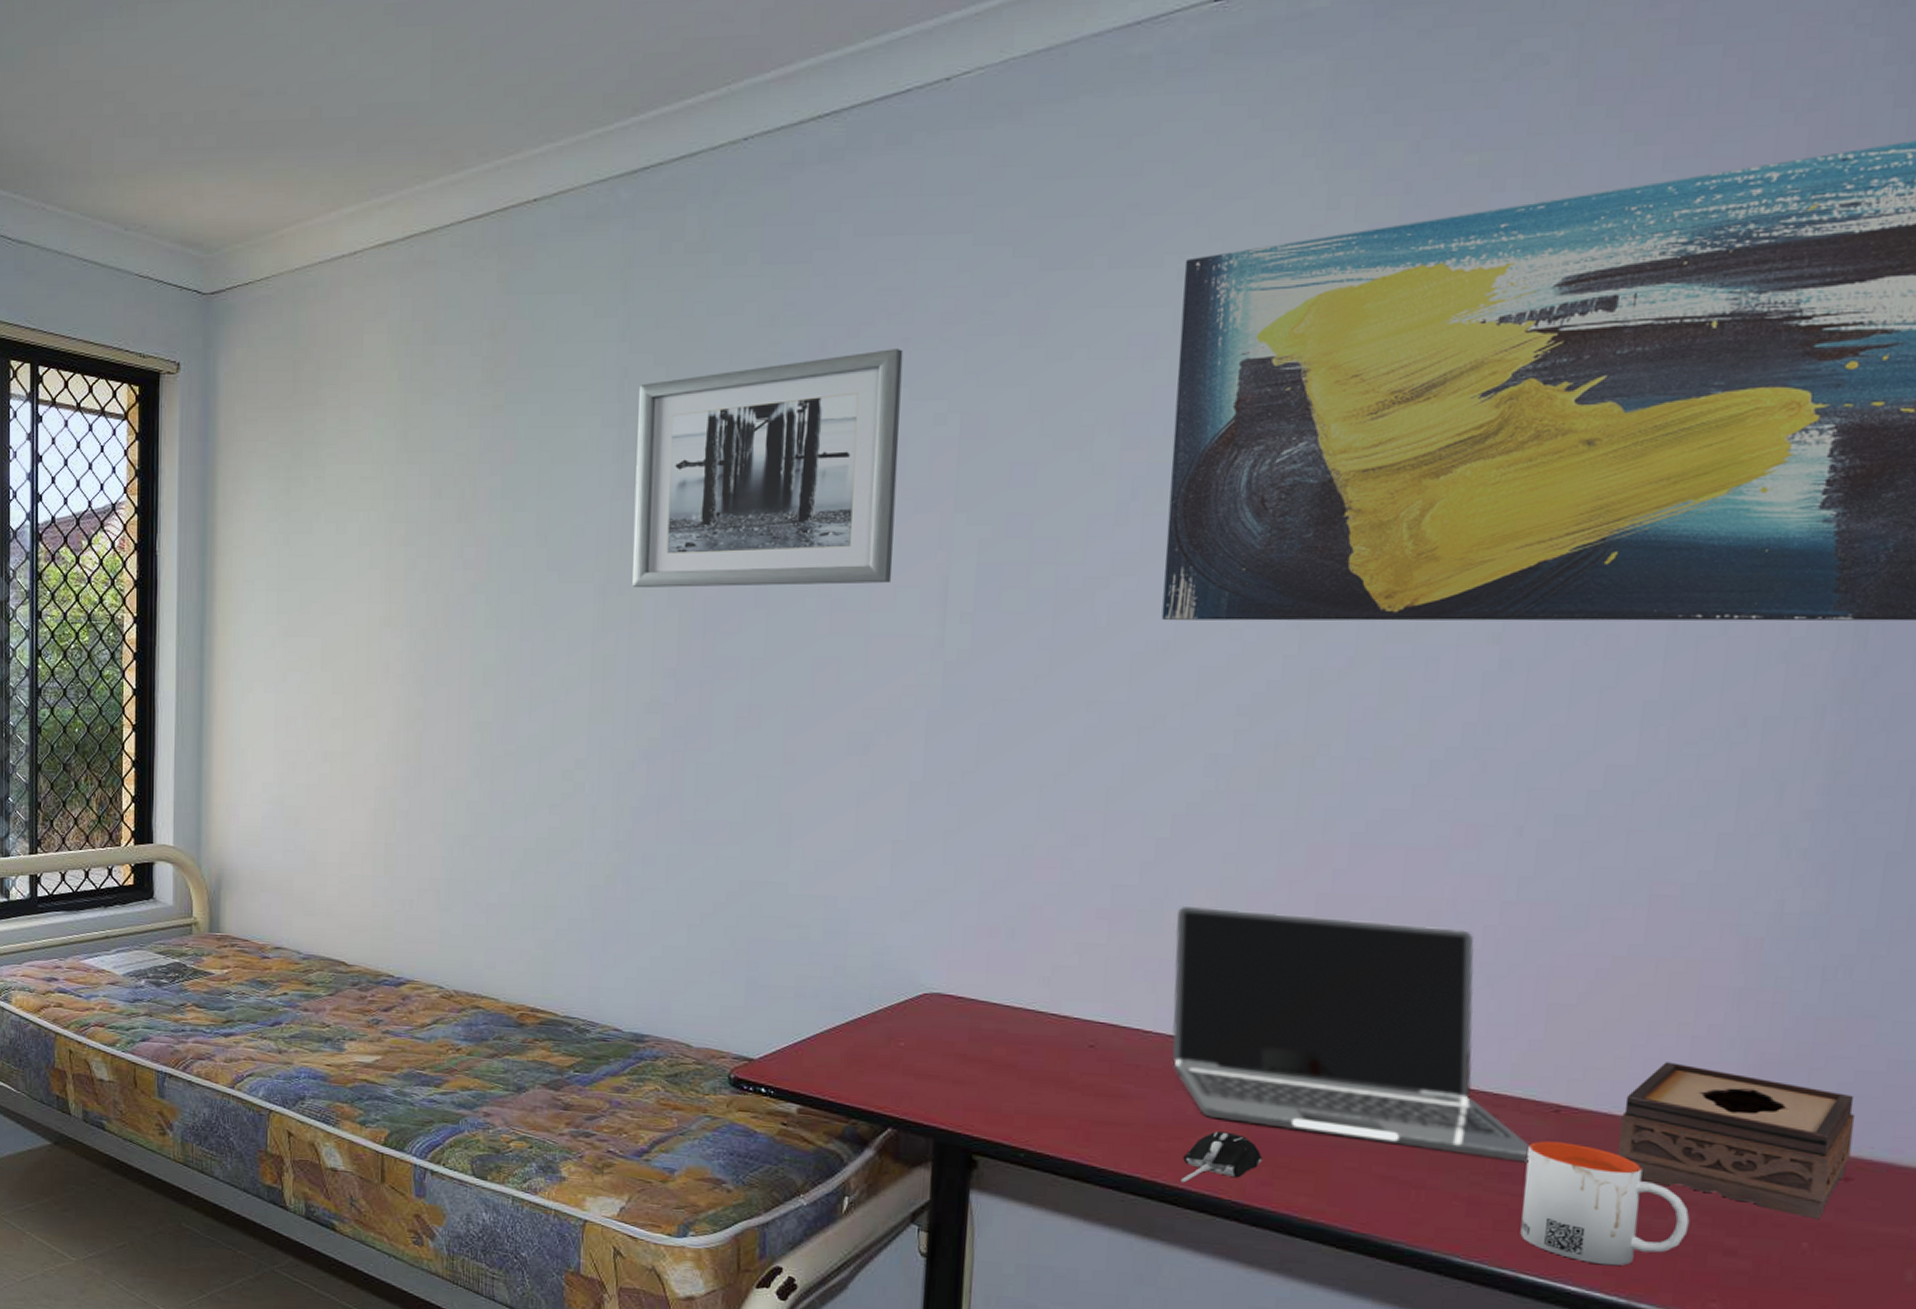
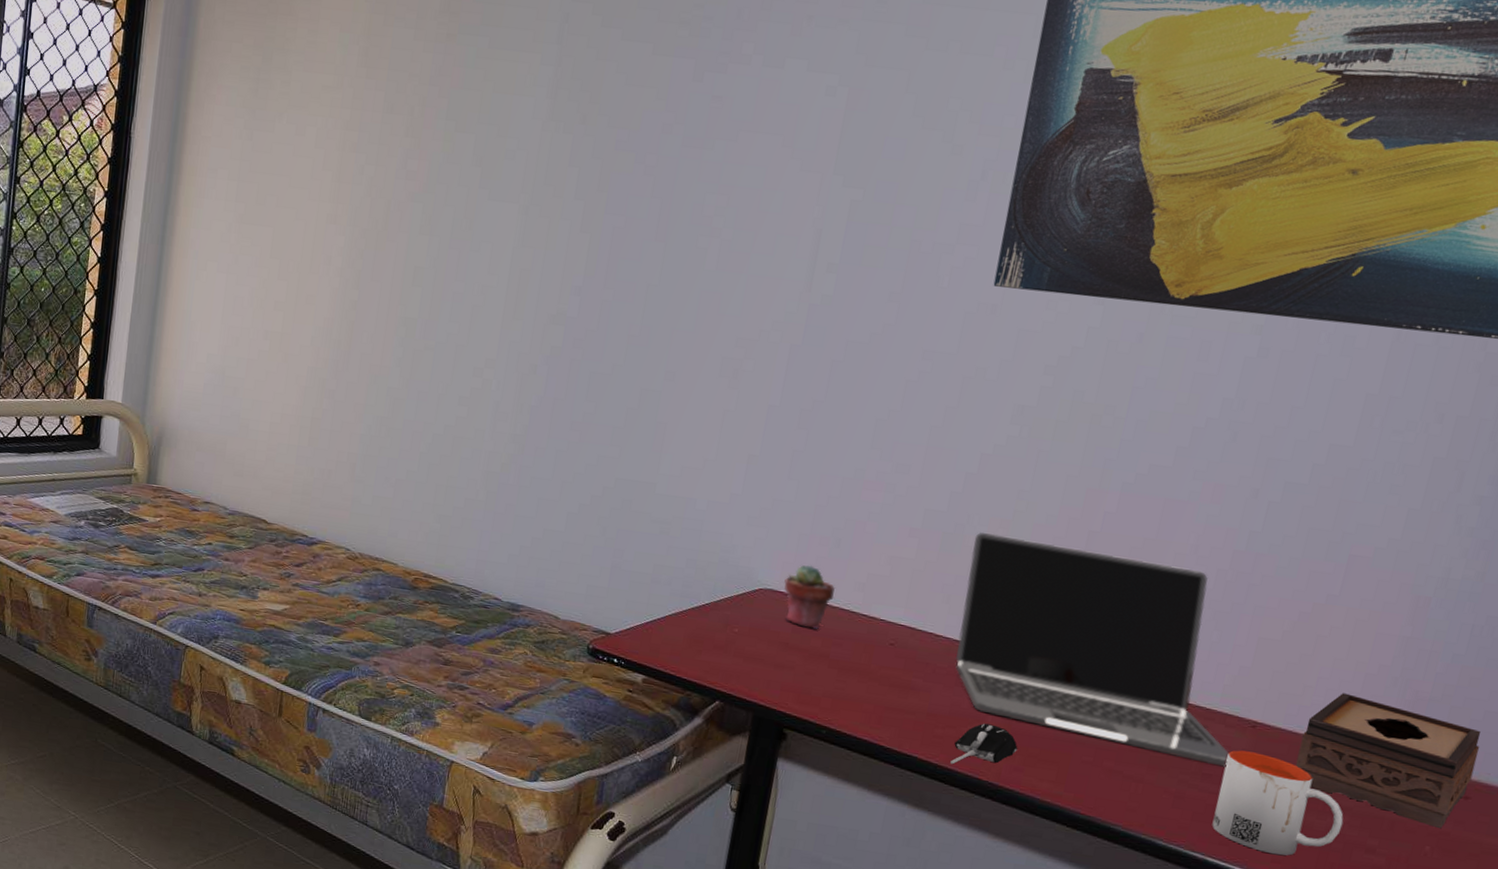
wall art: present [632,349,903,588] -> none [552,23,807,231]
potted succulent: none [953,961,1016,1035] -> present [784,565,836,629]

